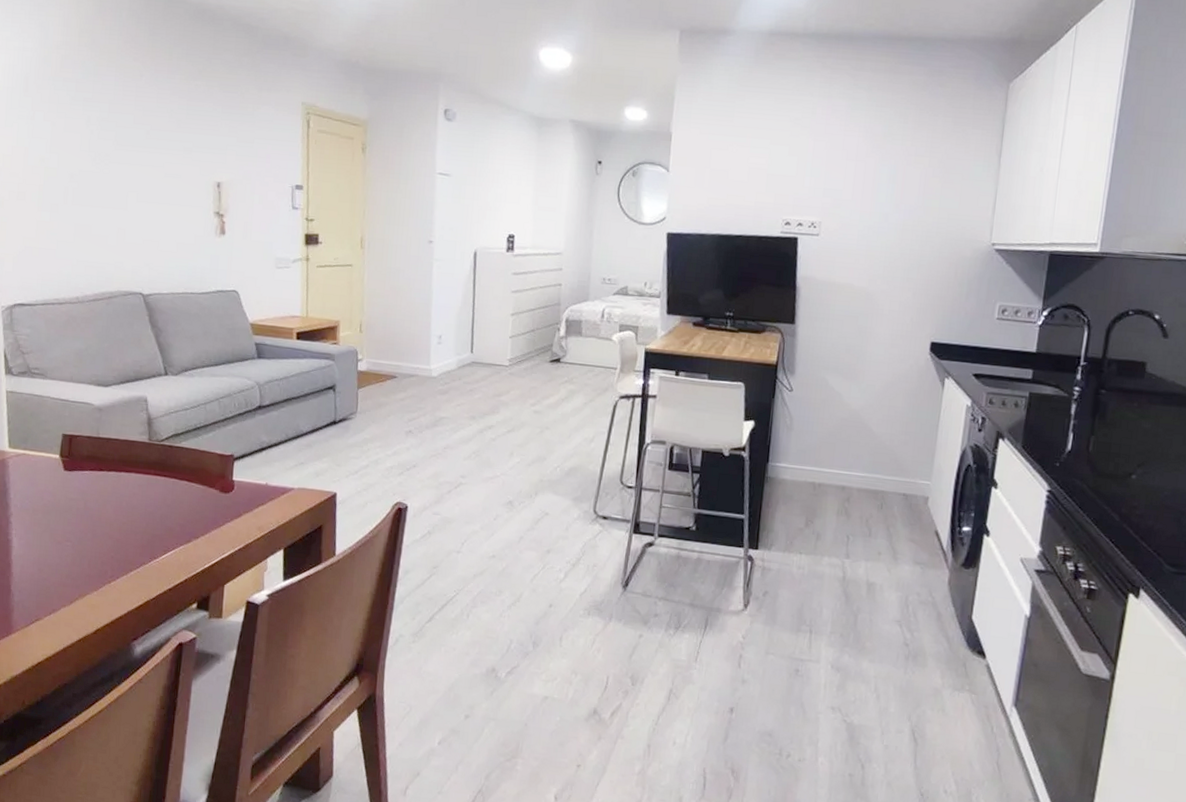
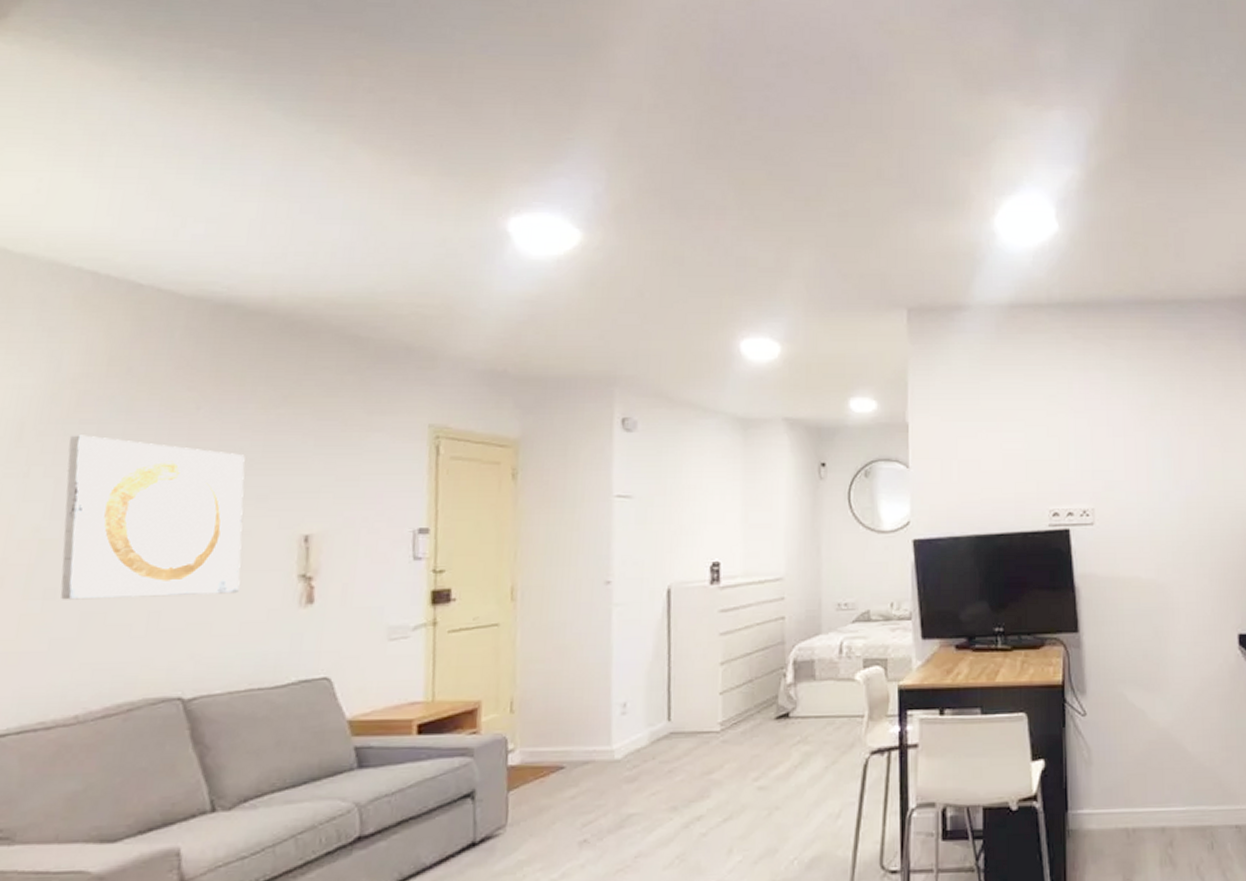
wall art: none [58,90,176,221] -> present [60,435,245,600]

